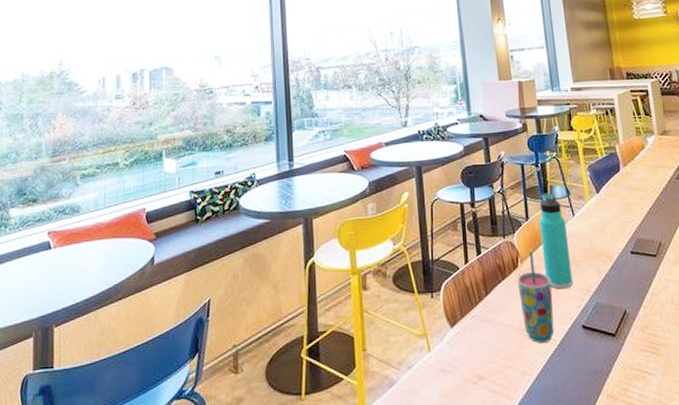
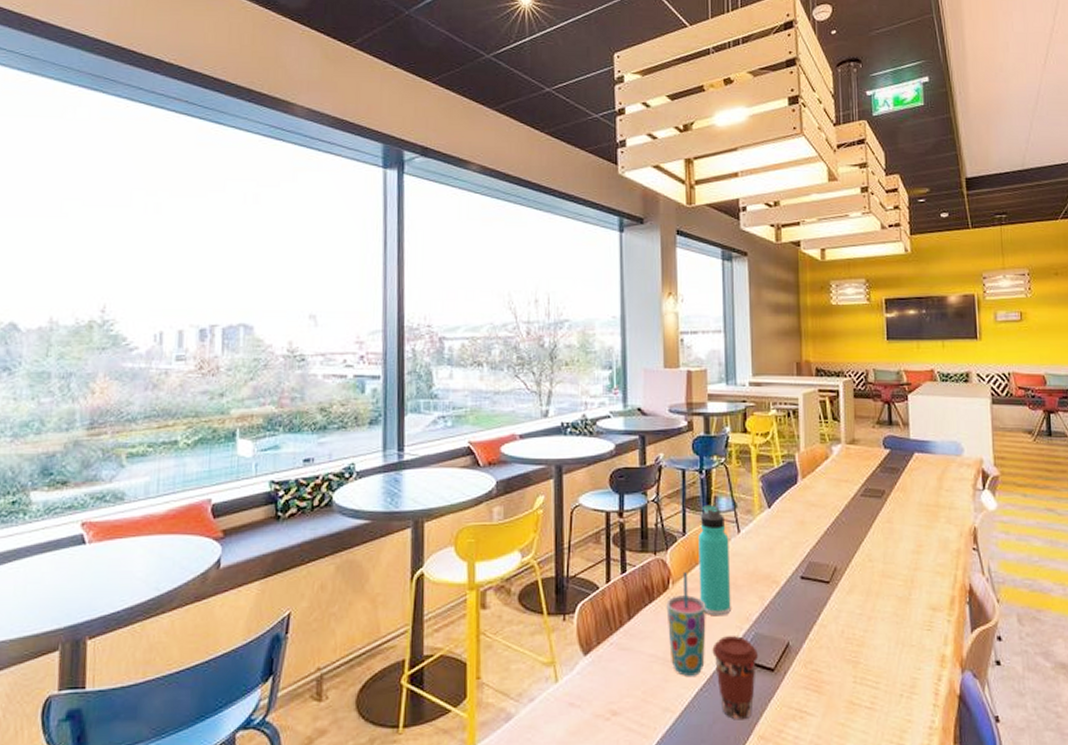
coffee cup: none [560,306,600,381] -> present [712,636,758,720]

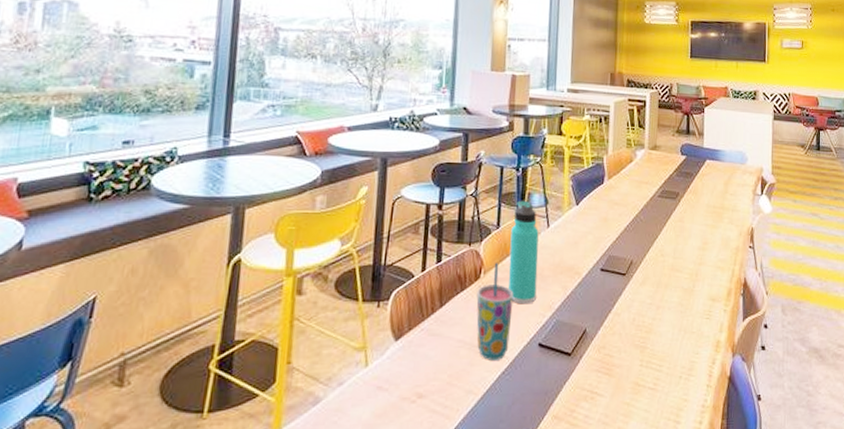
coffee cup: present [712,636,758,720] -> none [516,323,557,401]

